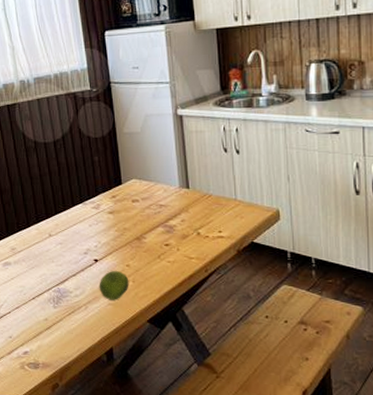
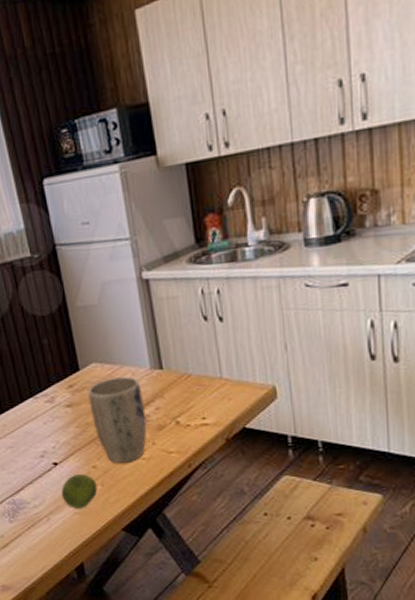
plant pot: none [127,193,173,264] -> present [88,377,147,463]

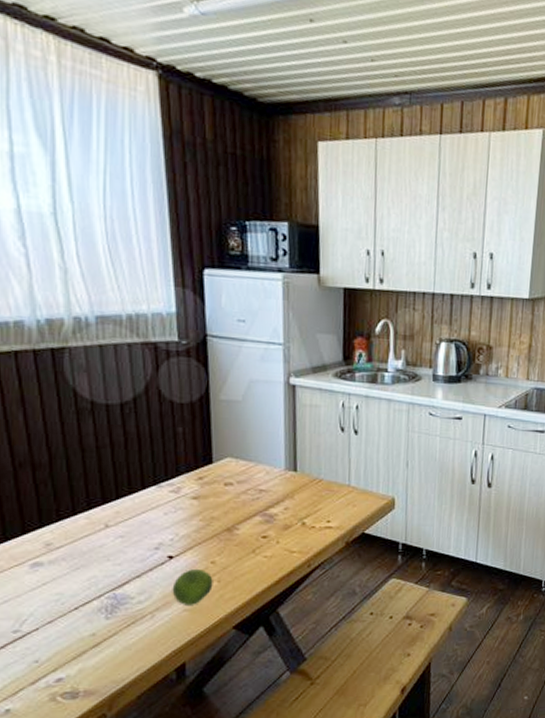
plant pot: present [88,377,147,463] -> none [217,474,274,559]

